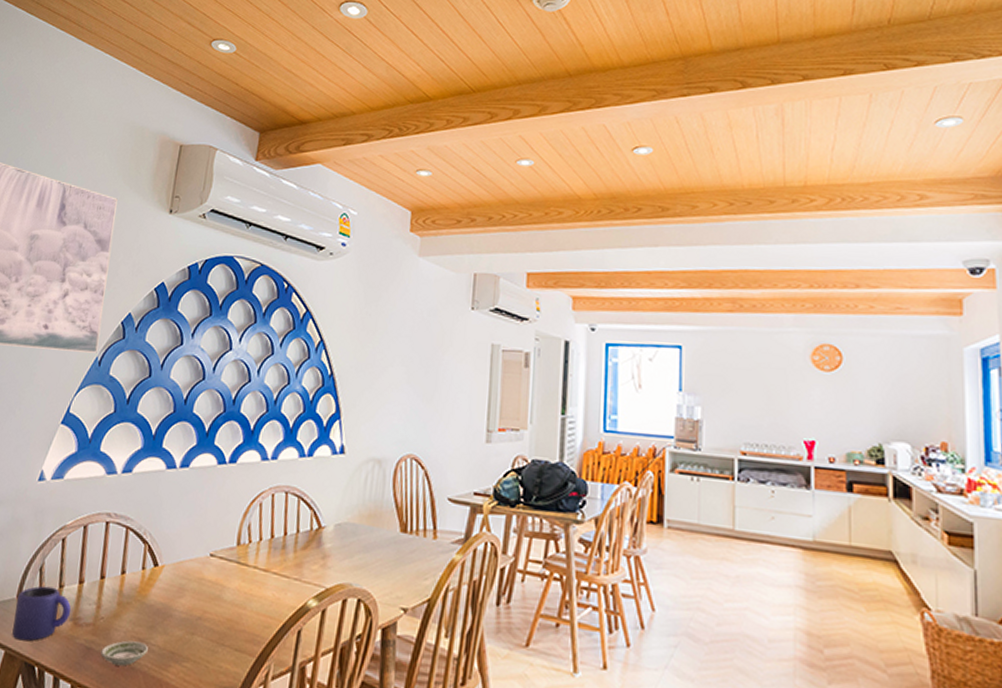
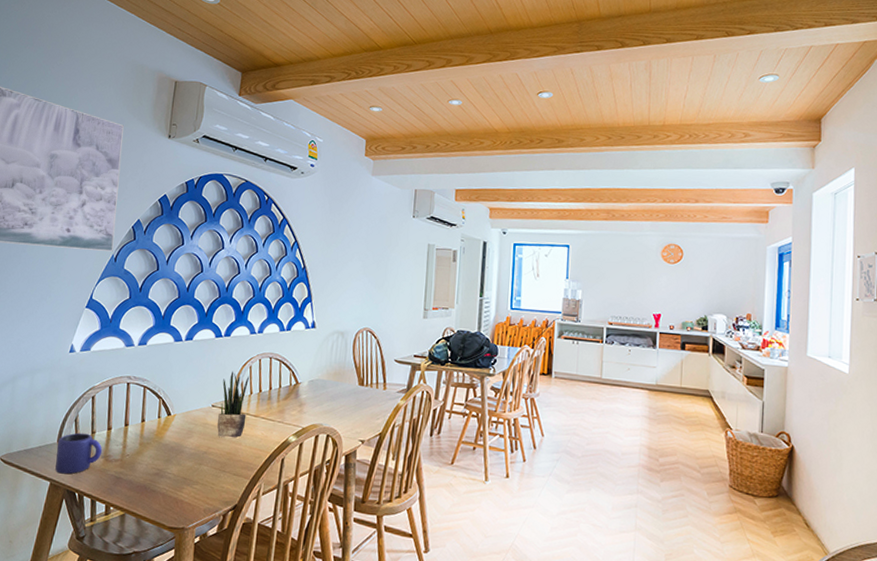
saucer: present [100,640,149,666] -> none [128,471,166,490]
potted plant: none [216,509,260,600] -> present [217,371,250,438]

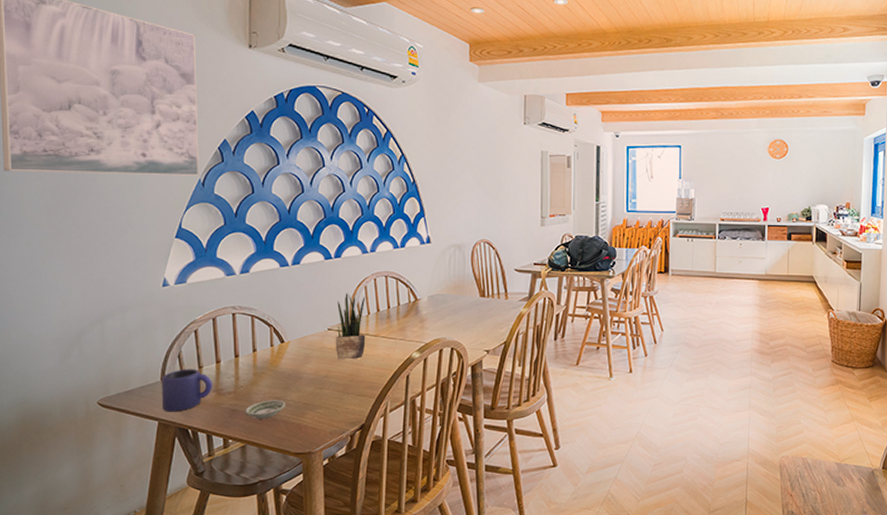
saucer: none [128,471,166,490] -> present [245,400,286,419]

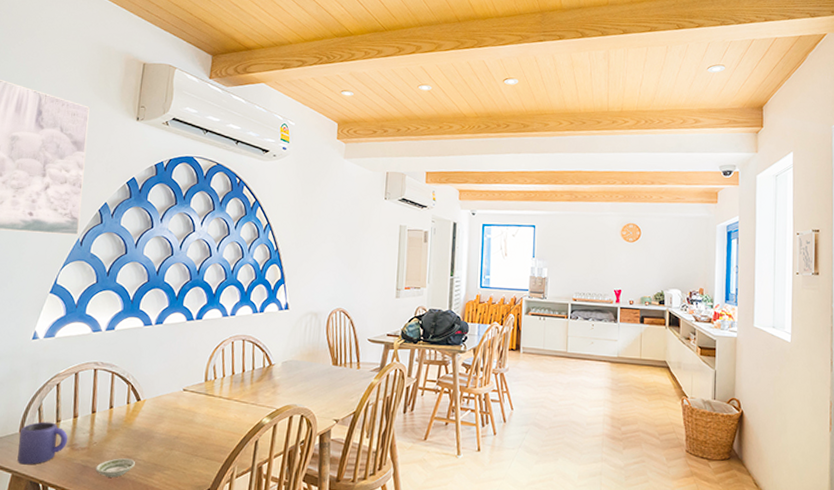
potted plant: present [336,292,366,360] -> none [189,354,222,422]

